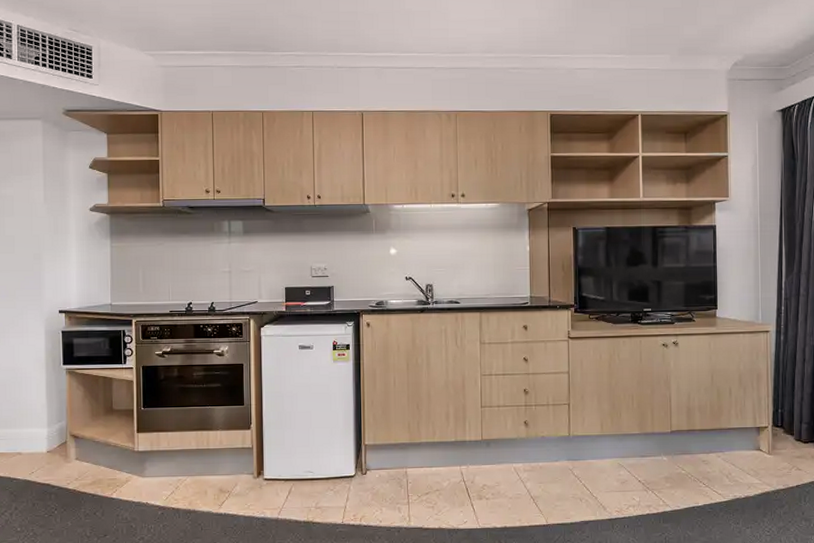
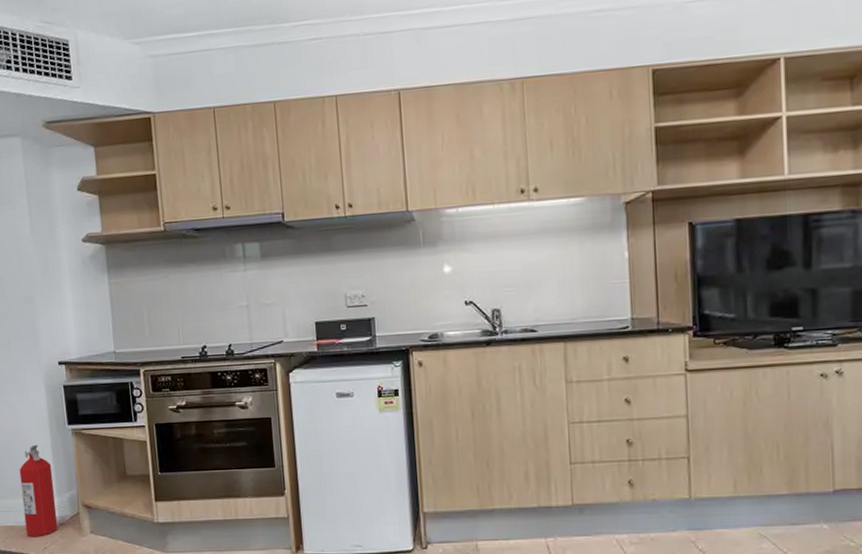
fire extinguisher: none [14,381,46,462] -> present [19,444,58,536]

